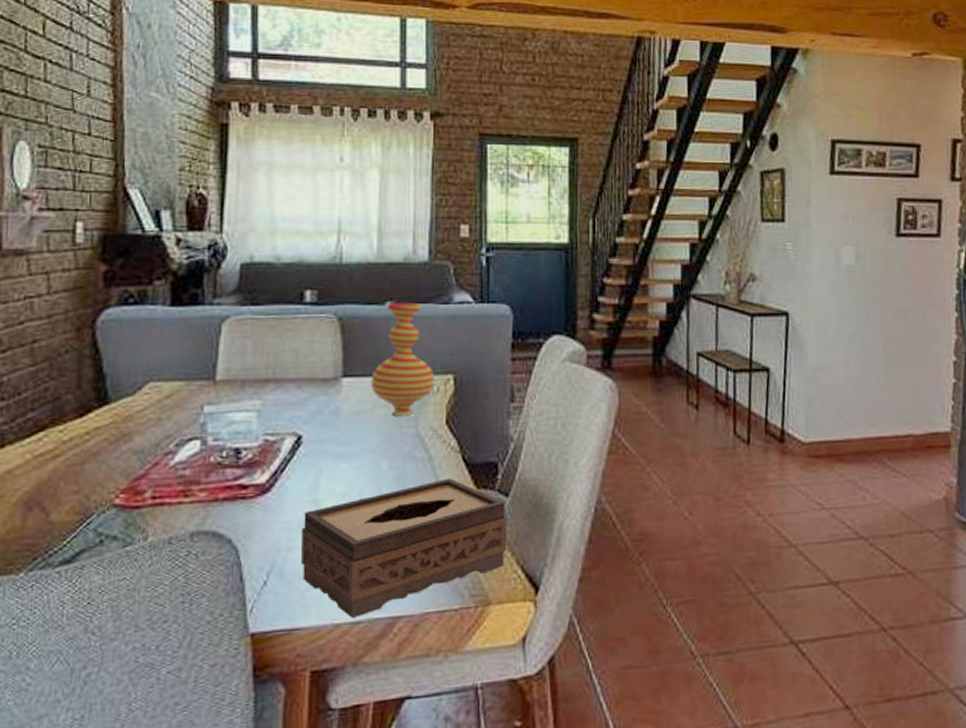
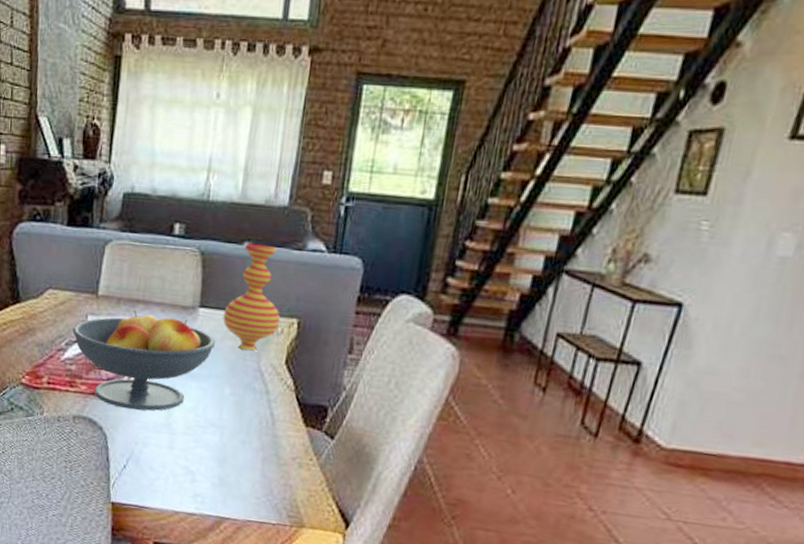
fruit bowl: none [184,390,365,510] -> present [72,309,215,411]
tissue box: present [301,478,507,618] -> none [153,412,330,511]

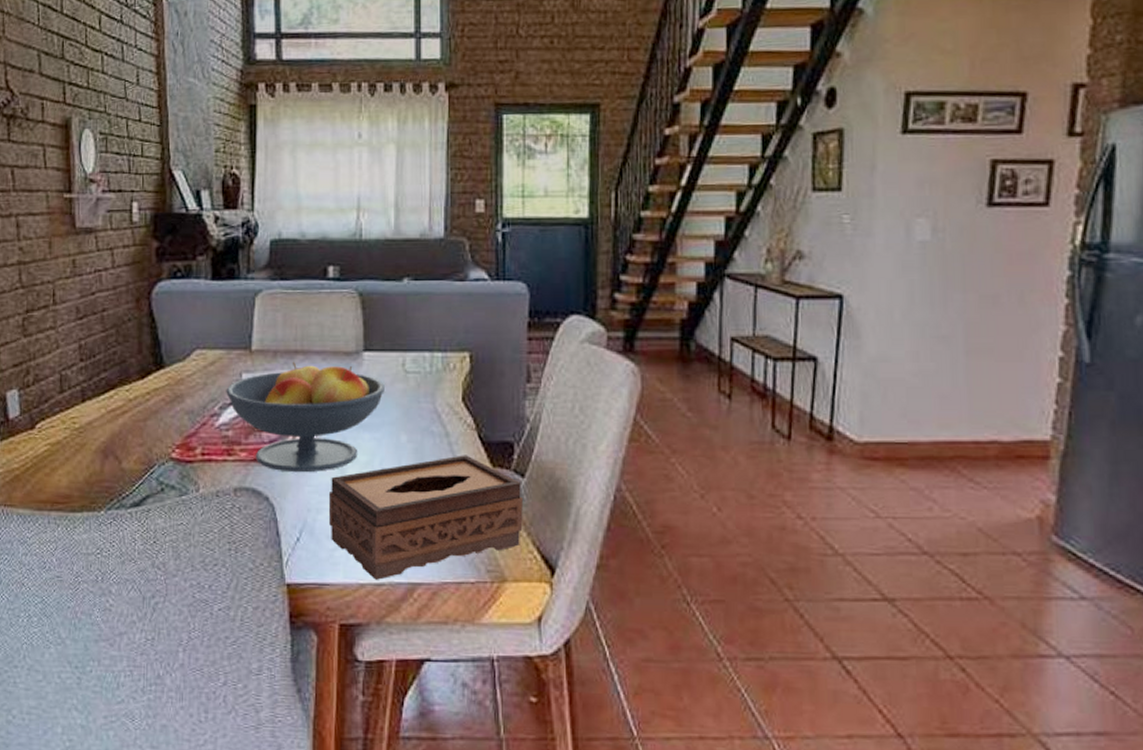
tissue box: none [153,412,330,511] -> present [329,455,523,580]
vase: present [223,243,281,350] -> none [390,279,451,390]

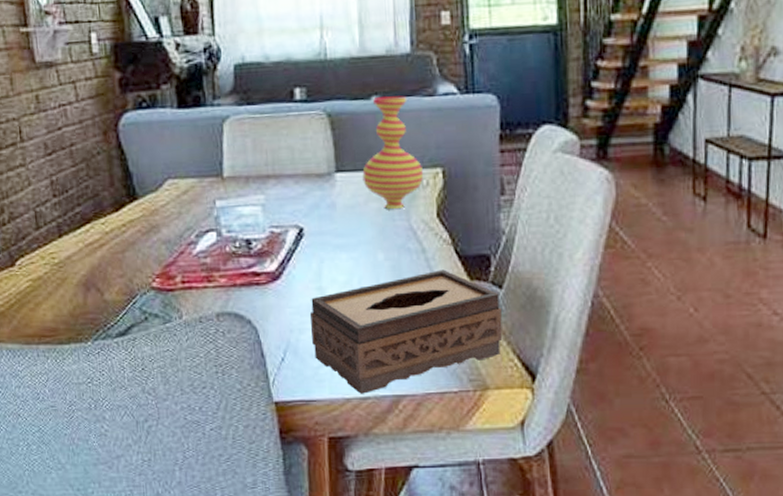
fruit bowl: present [226,361,385,473] -> none [201,186,359,296]
vase: none [390,279,451,390] -> present [362,96,424,209]

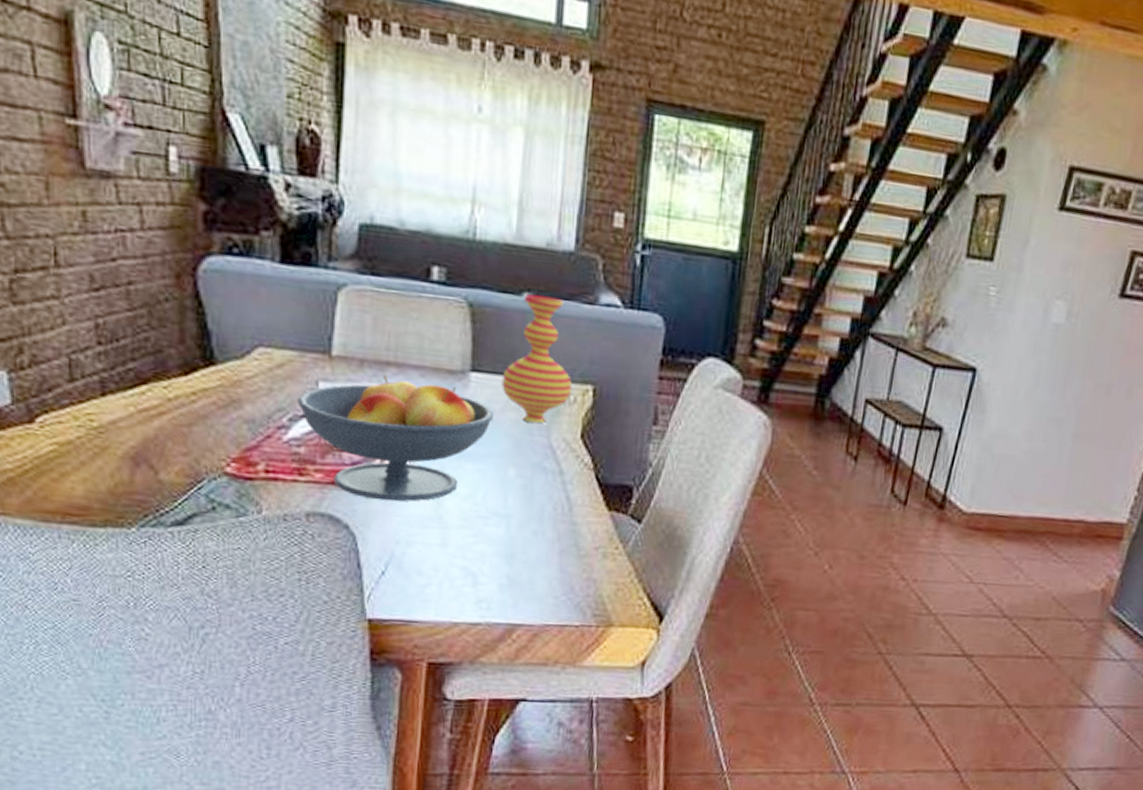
fruit bowl: none [201,186,359,296] -> present [297,374,493,502]
tissue box: present [310,269,503,394] -> none [421,495,637,619]

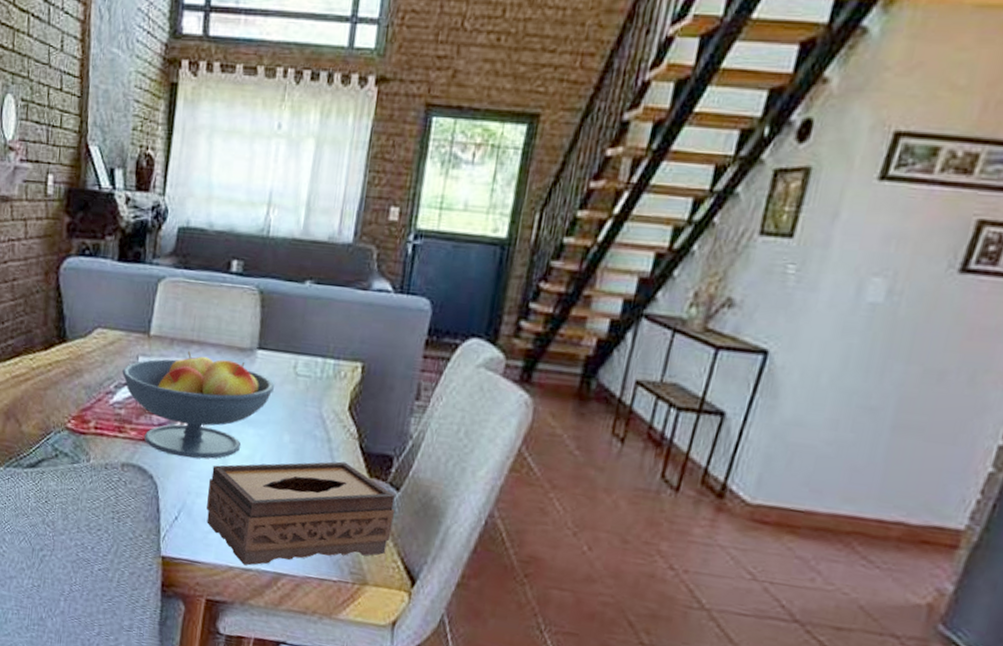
tissue box: none [421,495,637,619] -> present [206,461,395,566]
vase: present [501,294,573,423] -> none [282,282,344,395]

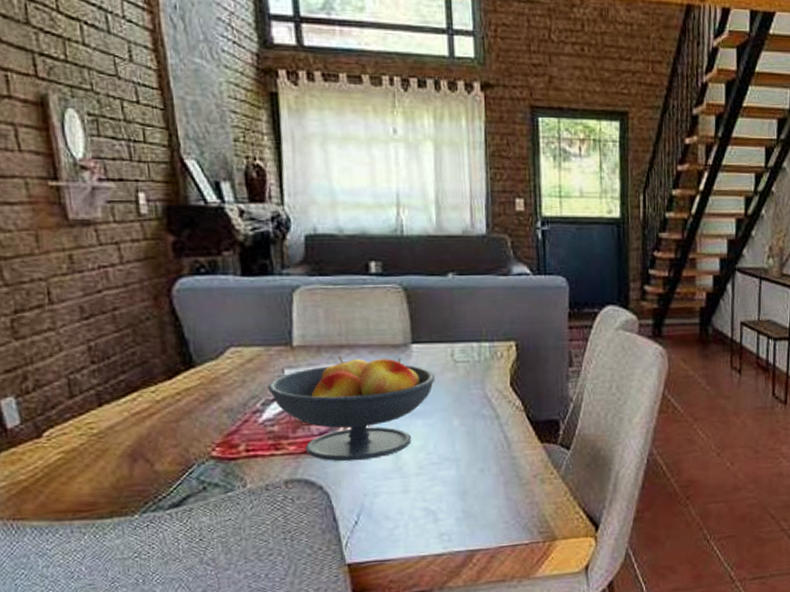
tissue box: present [206,461,395,566] -> none [385,434,570,551]

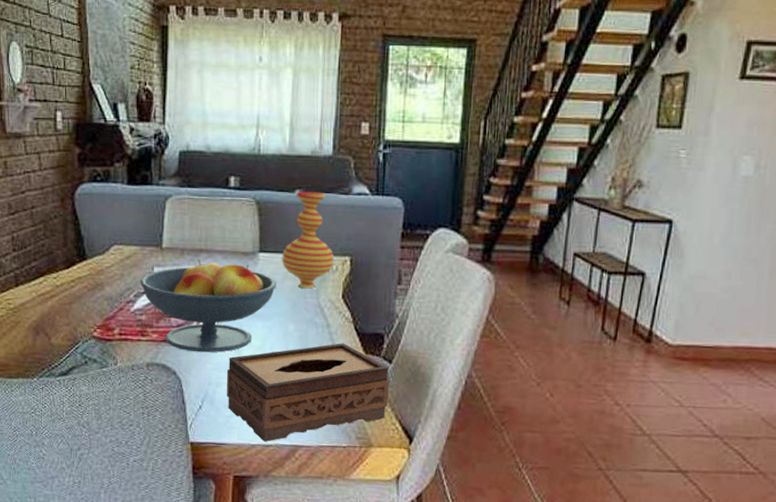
tissue box: none [385,434,570,551] -> present [227,343,389,442]
vase: none [438,274,499,378] -> present [282,191,335,288]

